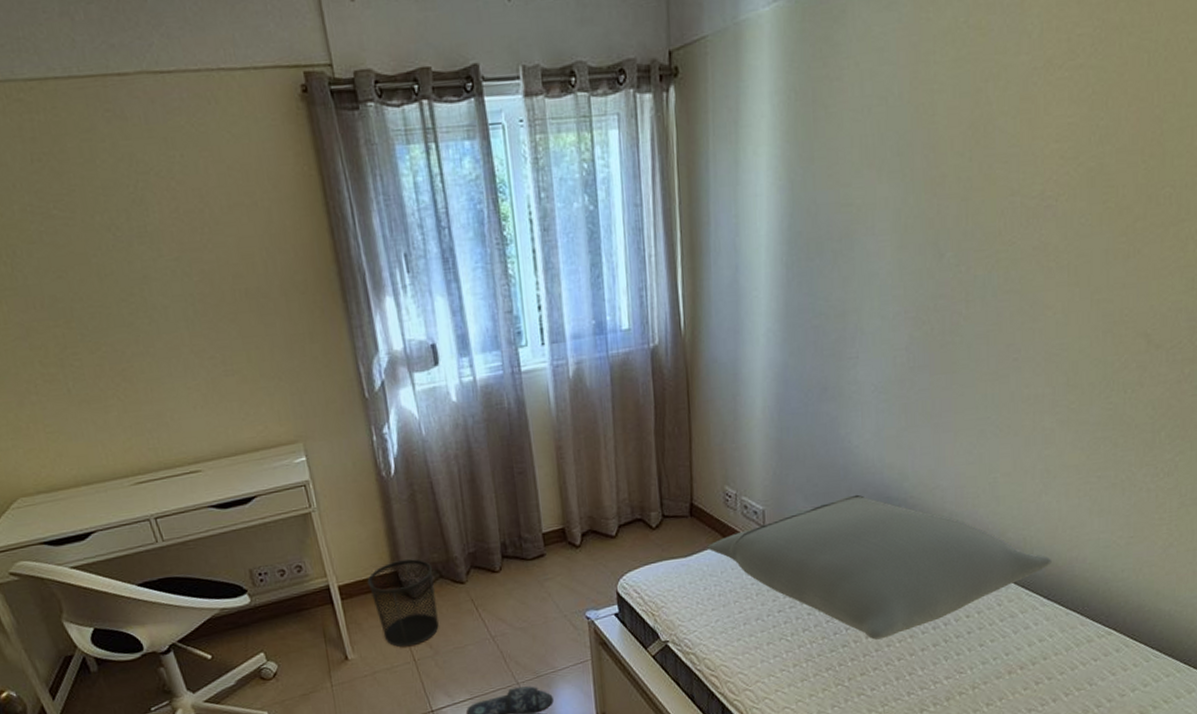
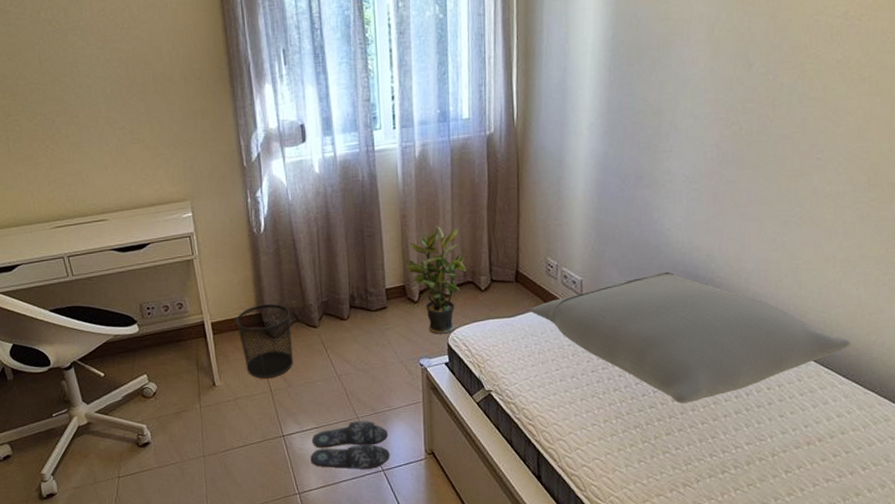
potted plant: none [563,456,635,582] -> present [405,225,467,334]

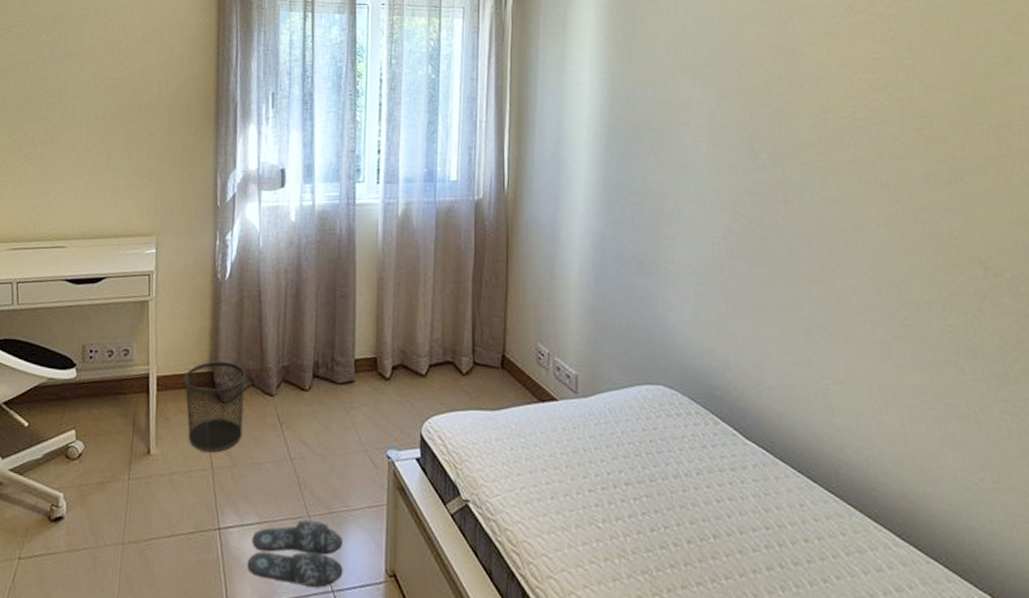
potted plant: present [405,225,467,334] -> none [378,292,447,422]
pillow: present [530,271,851,404] -> none [517,376,902,548]

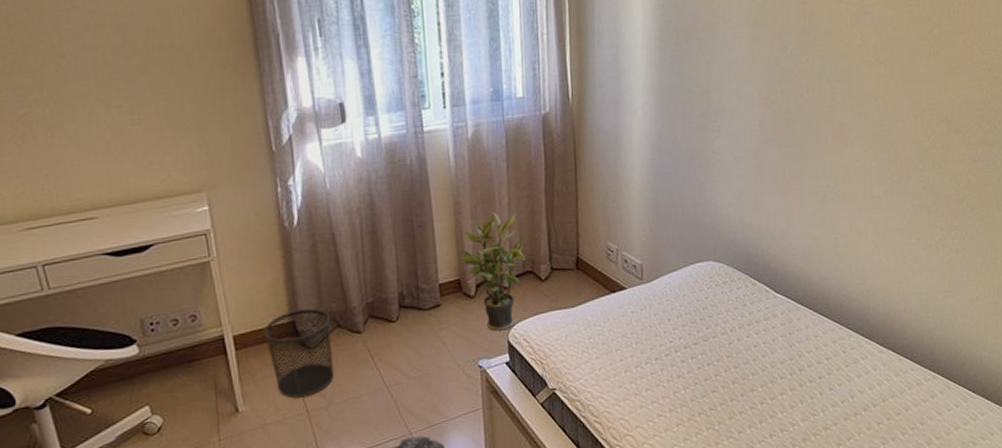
potted plant: none [378,292,447,422] -> present [459,212,526,331]

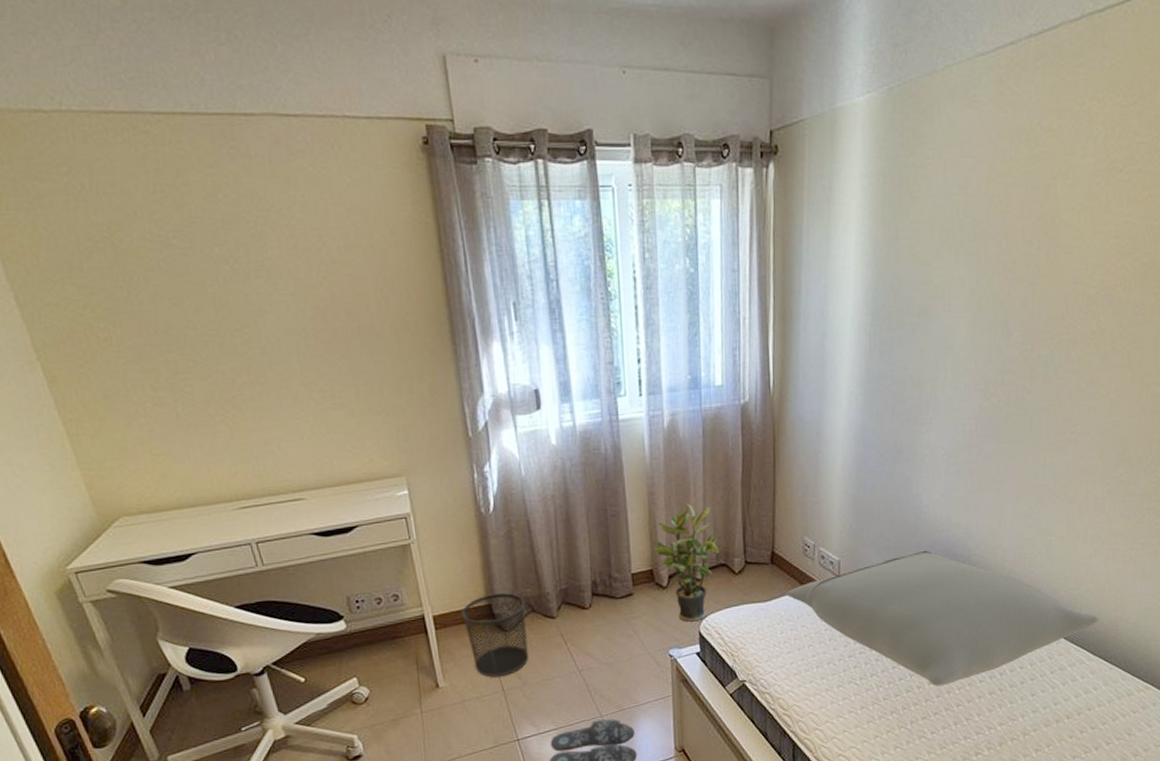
pillow: none [592,251,885,385] -> present [786,550,1099,686]

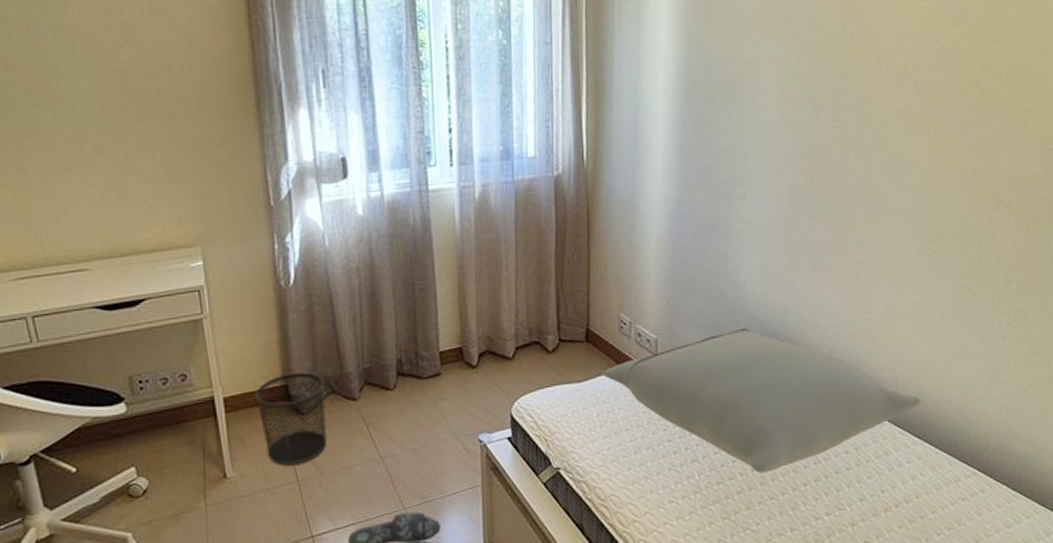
potted plant: present [652,503,720,622] -> none [462,277,533,404]

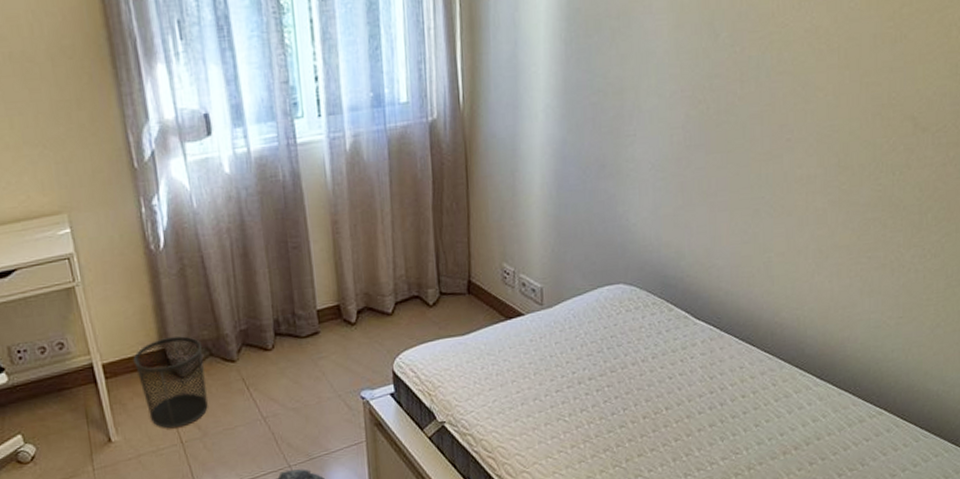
pillow: present [601,328,921,473] -> none [485,272,824,420]

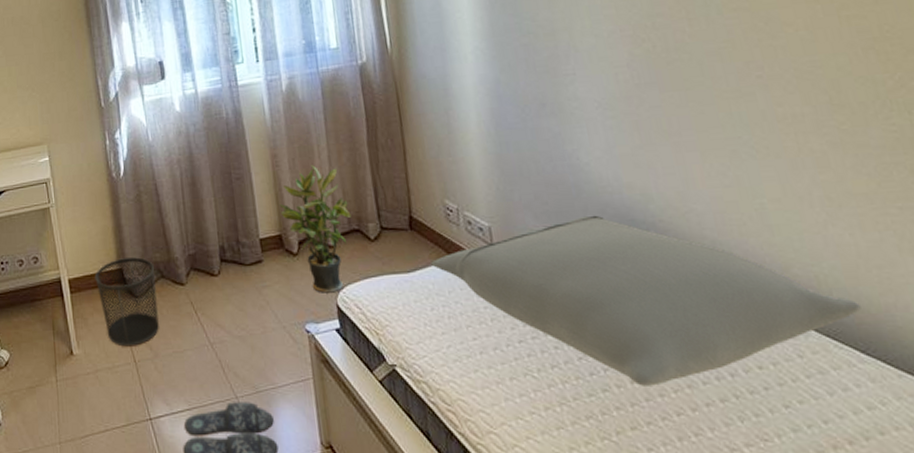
potted plant: none [338,231,412,361] -> present [279,165,352,293]
pillow: none [485,272,824,420] -> present [431,215,862,386]

